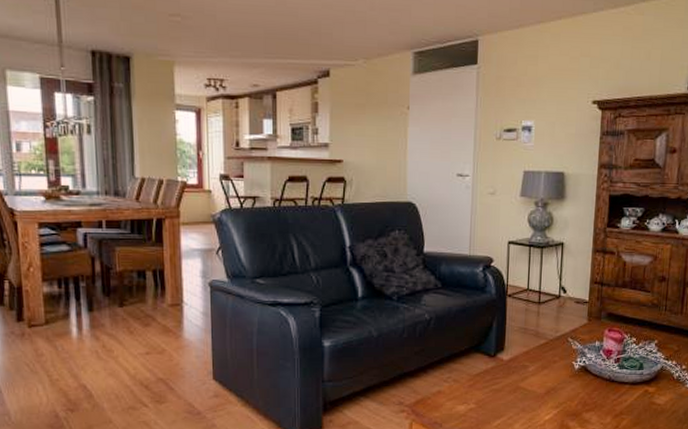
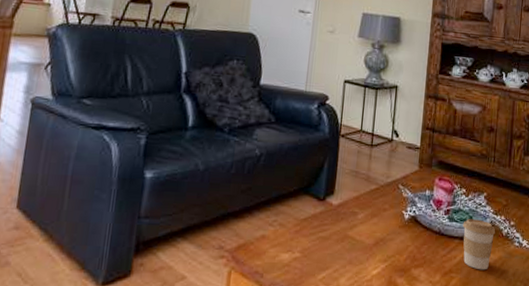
coffee cup: none [633,365,667,411] -> present [463,219,496,270]

